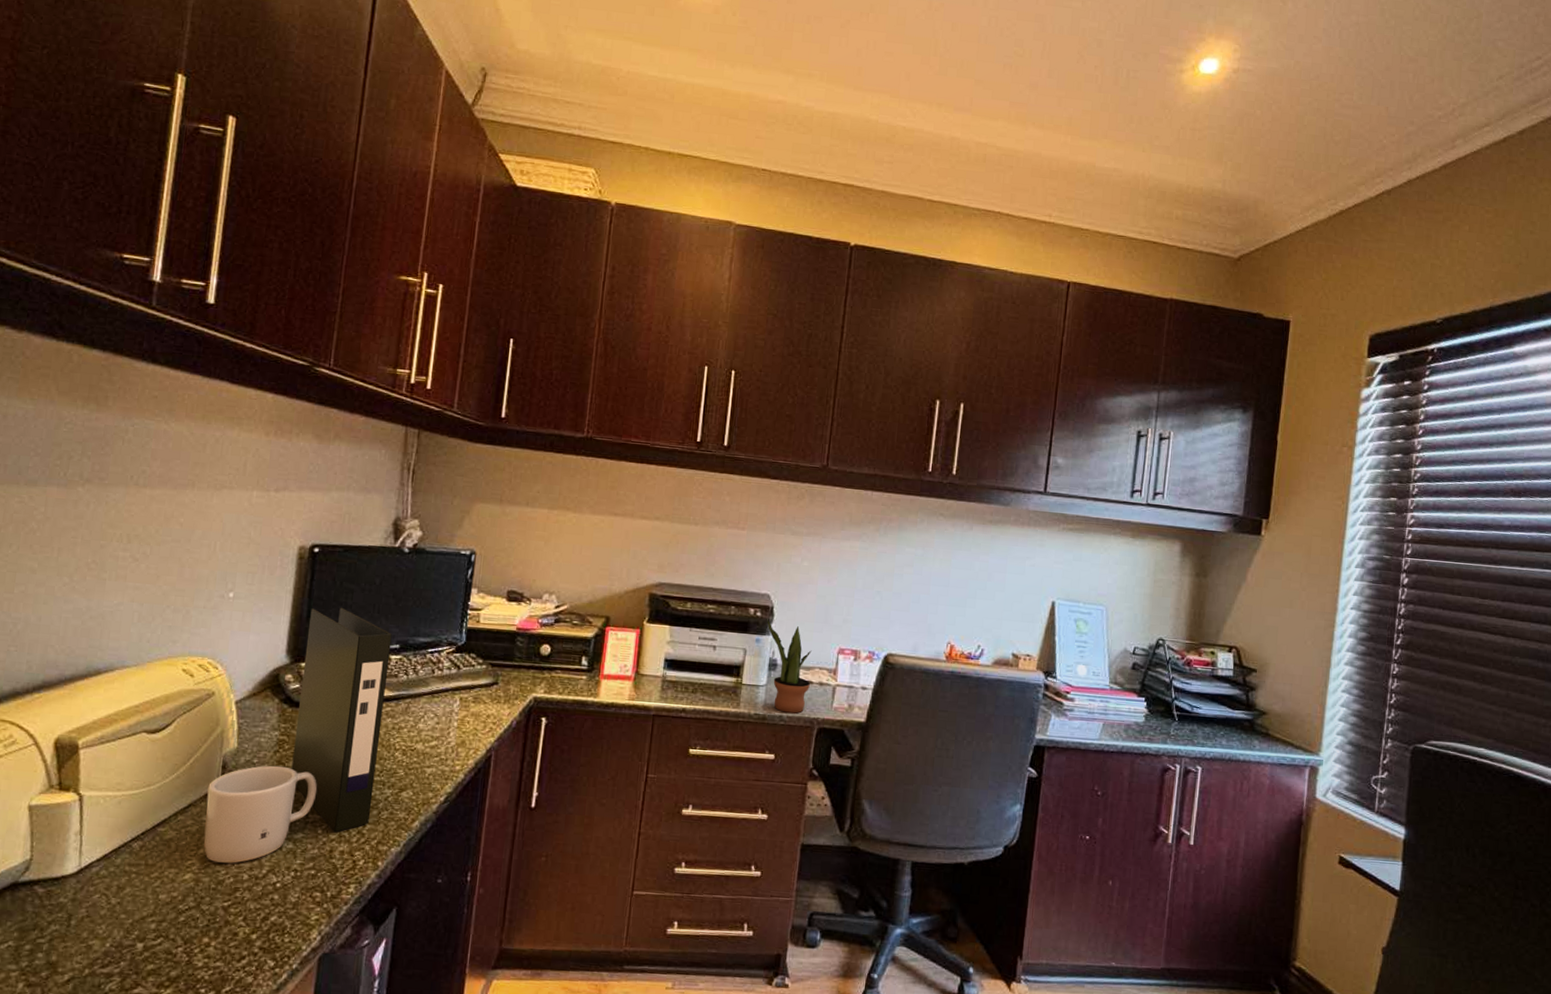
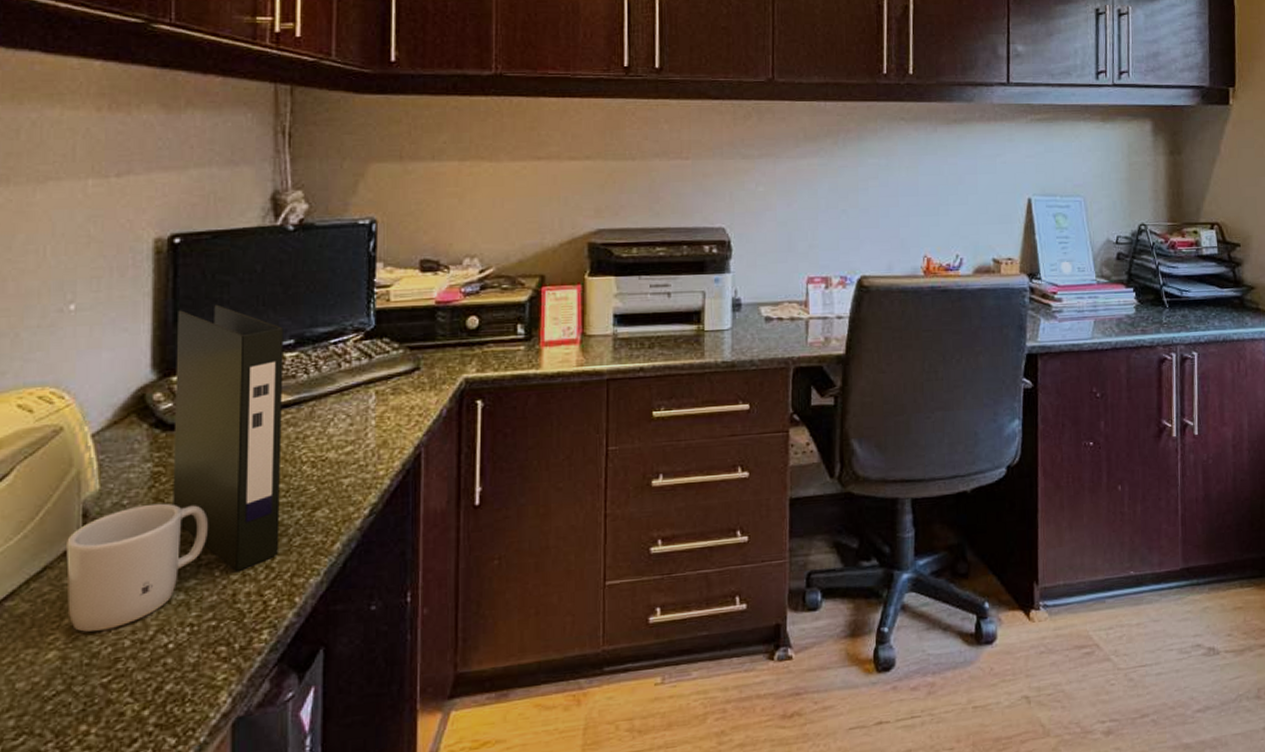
potted plant: present [767,619,812,714] -> none [725,255,781,356]

